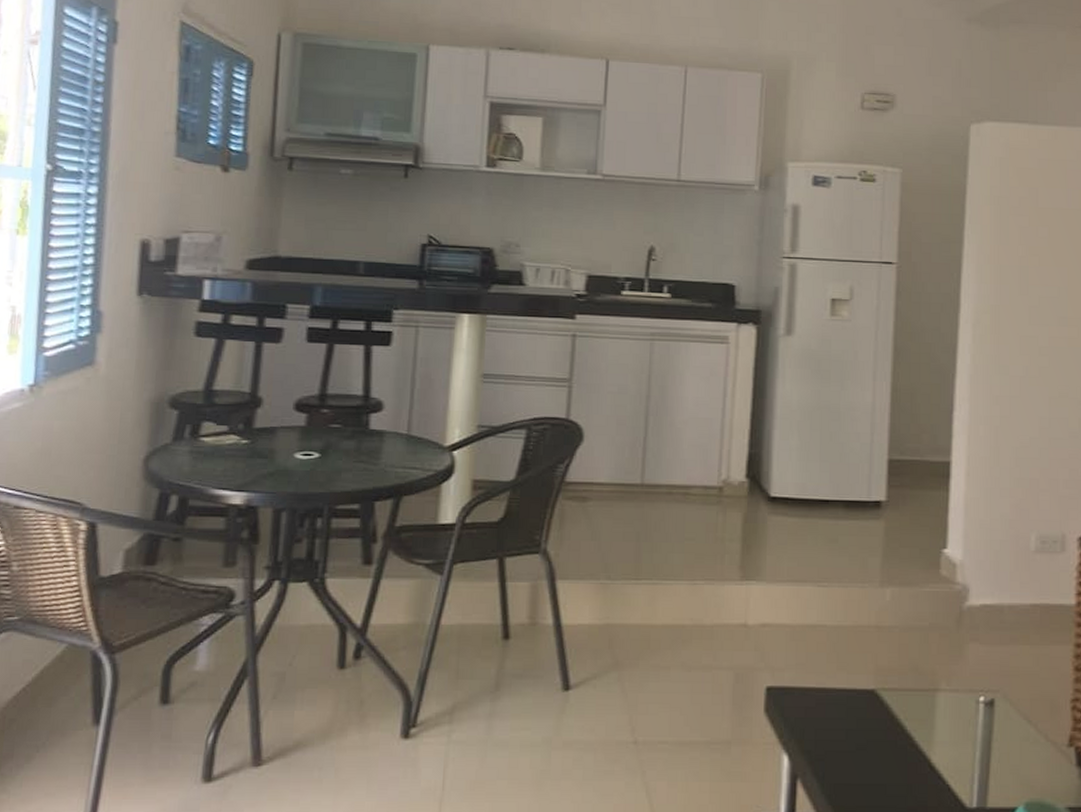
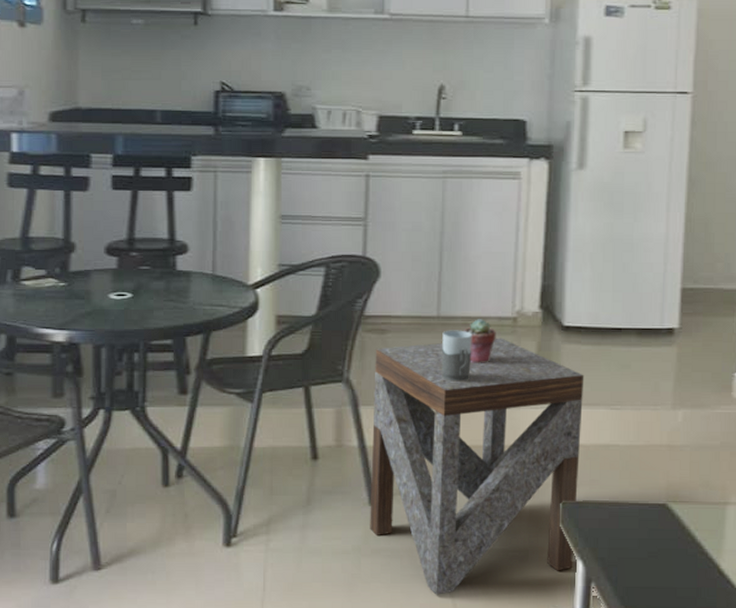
side table: none [562,508,791,794] -> present [370,338,584,595]
mug: none [643,499,677,555] -> present [441,330,472,382]
potted succulent: none [668,488,701,535] -> present [464,319,496,363]

